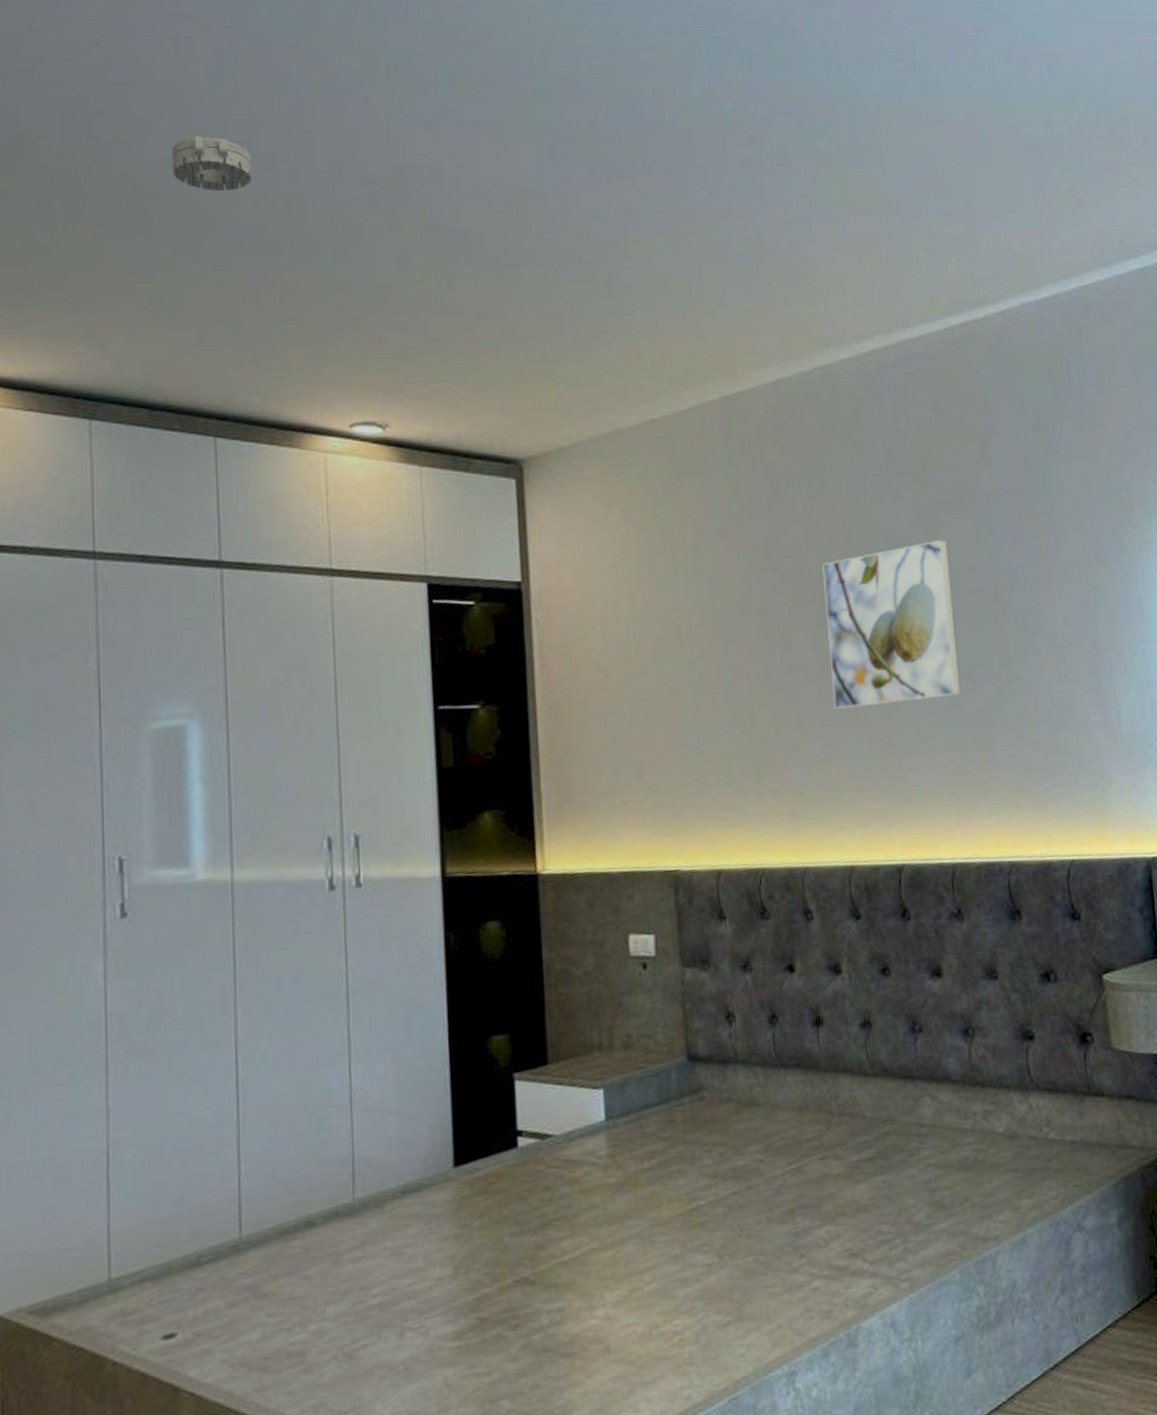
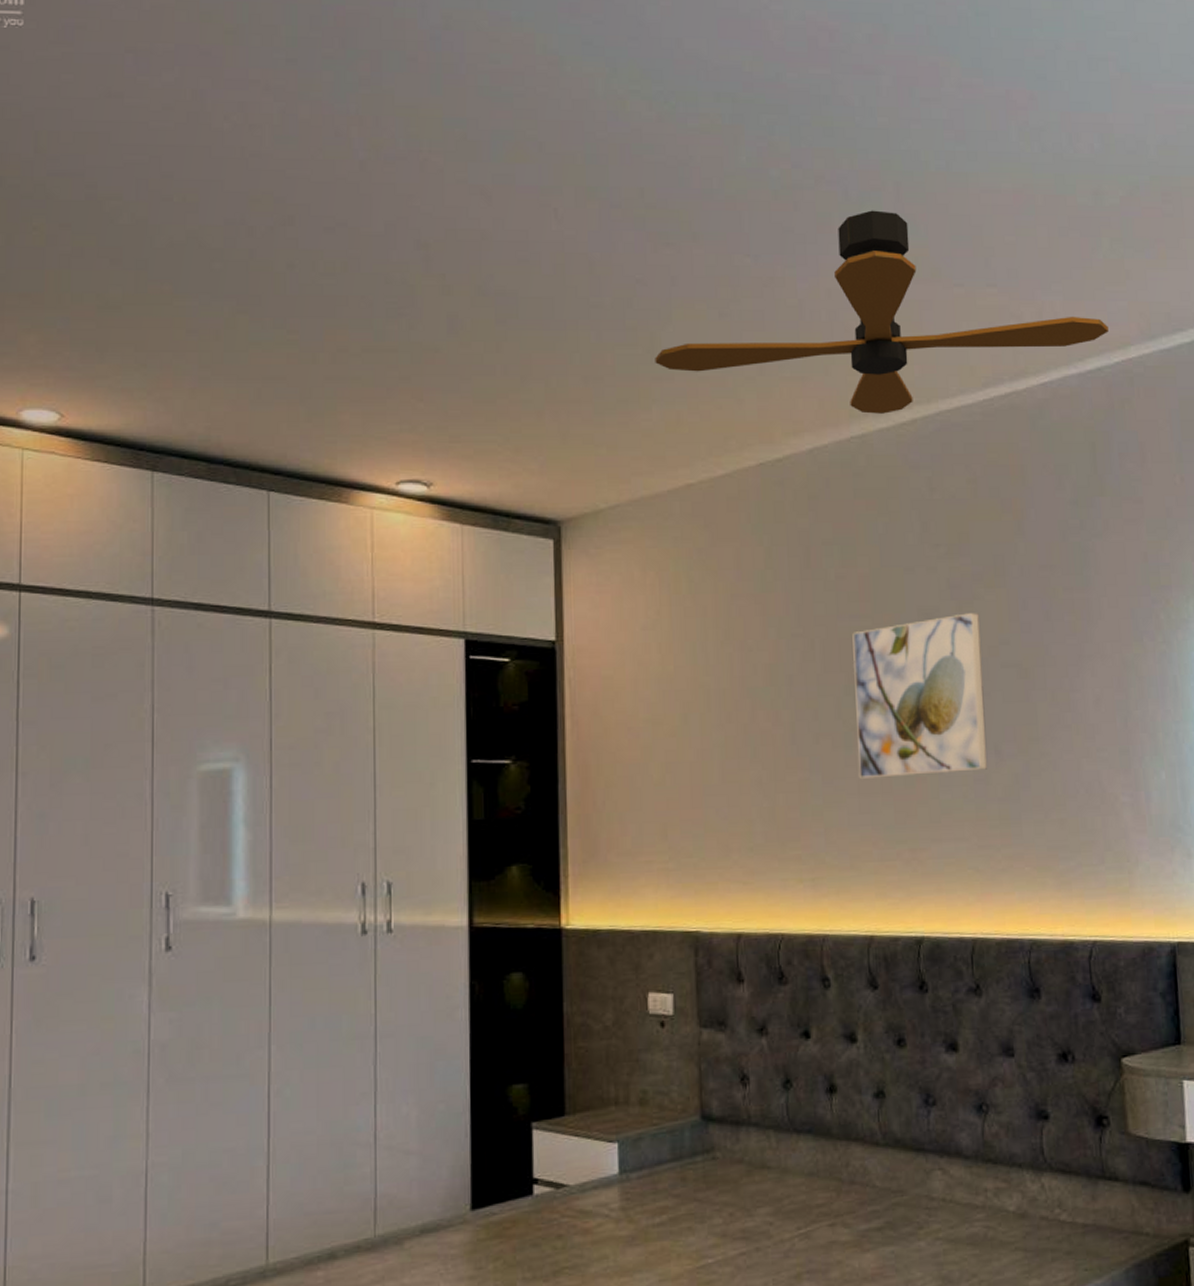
smoke detector: present [171,136,253,191] -> none [236,199,312,252]
ceiling fan: none [613,142,1063,345] -> present [655,210,1109,414]

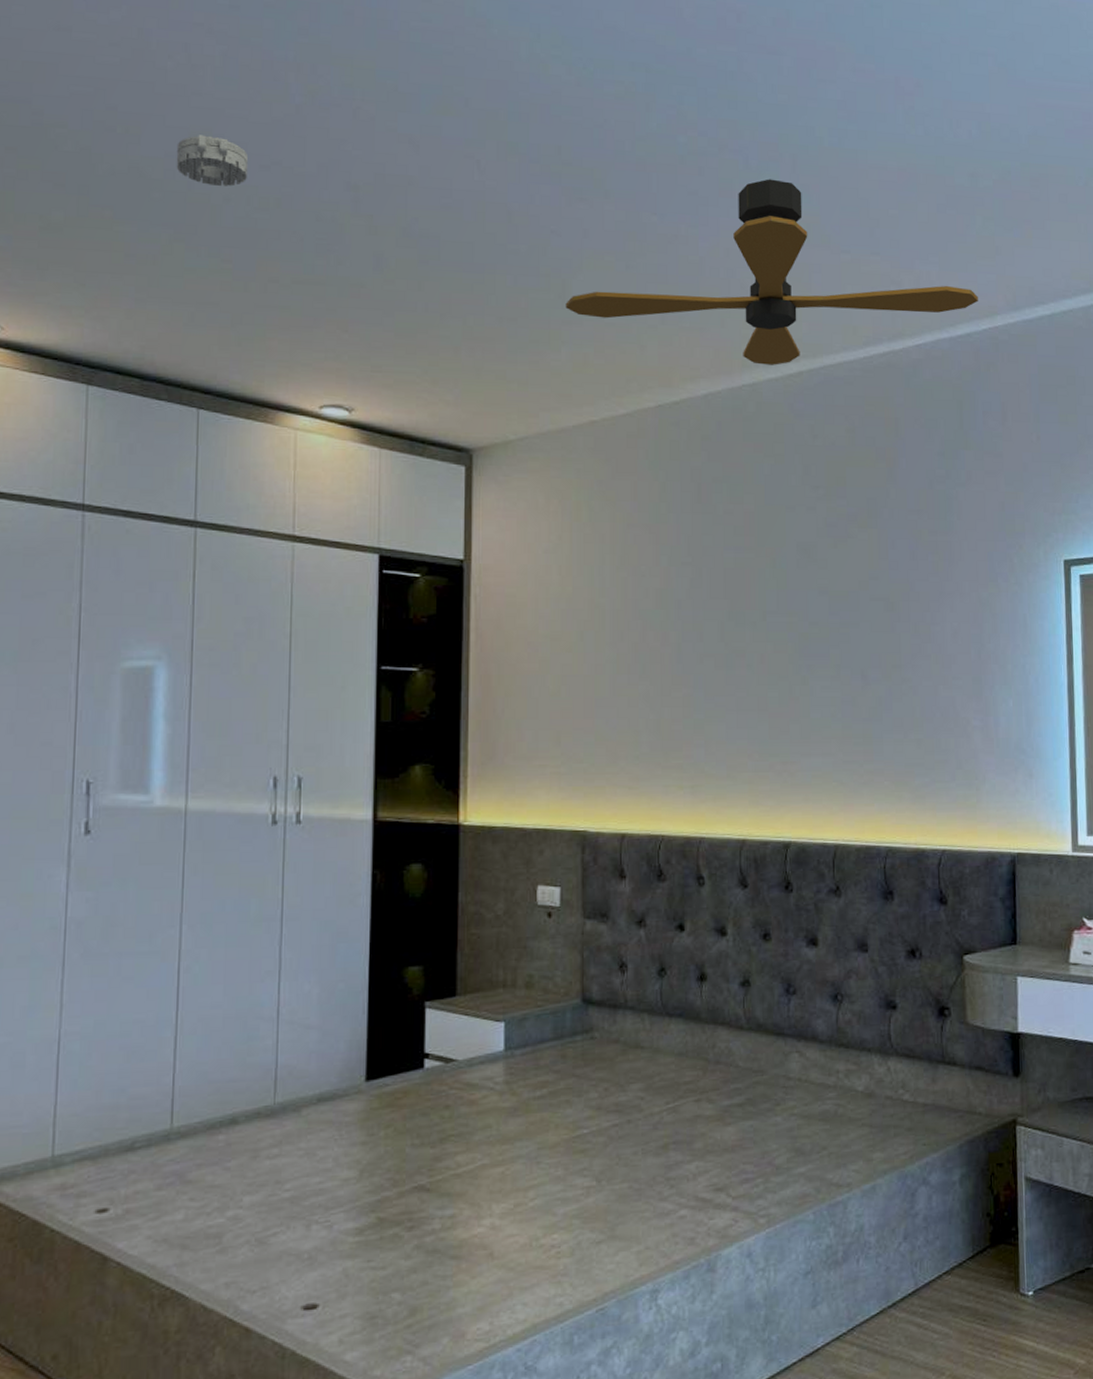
smoke detector: none [236,199,312,252] -> present [176,135,249,187]
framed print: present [852,612,988,779] -> none [737,549,855,697]

